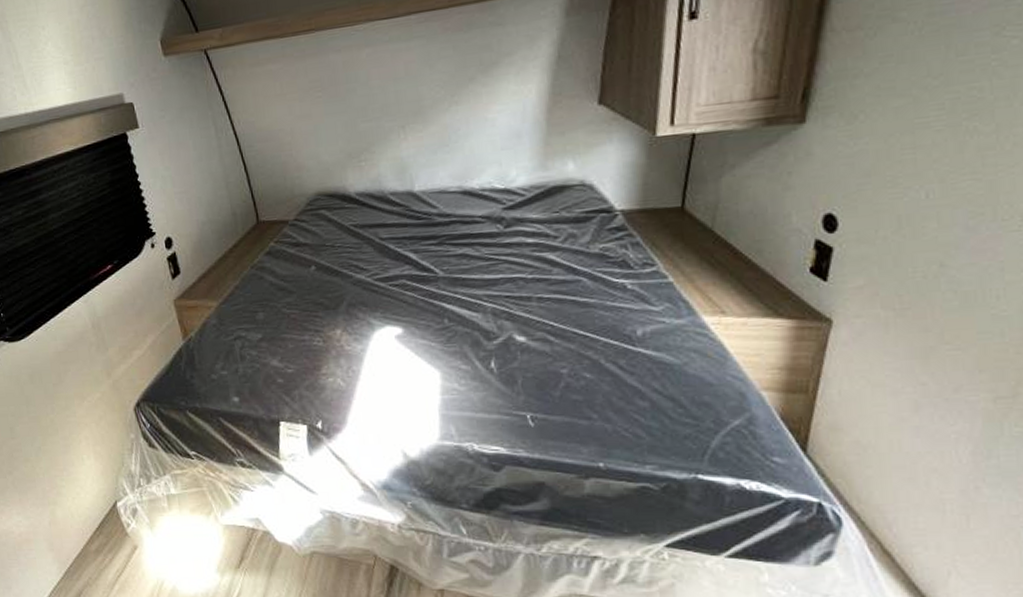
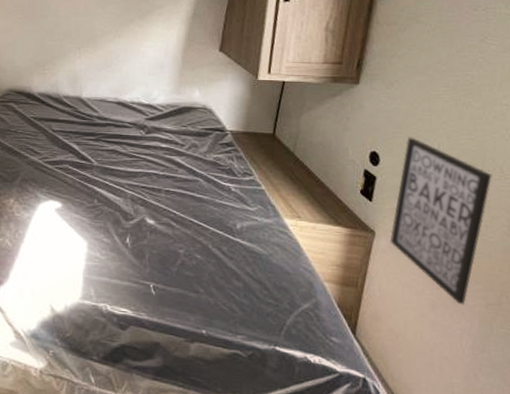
wall art: none [853,187,1008,402] -> present [390,137,492,305]

